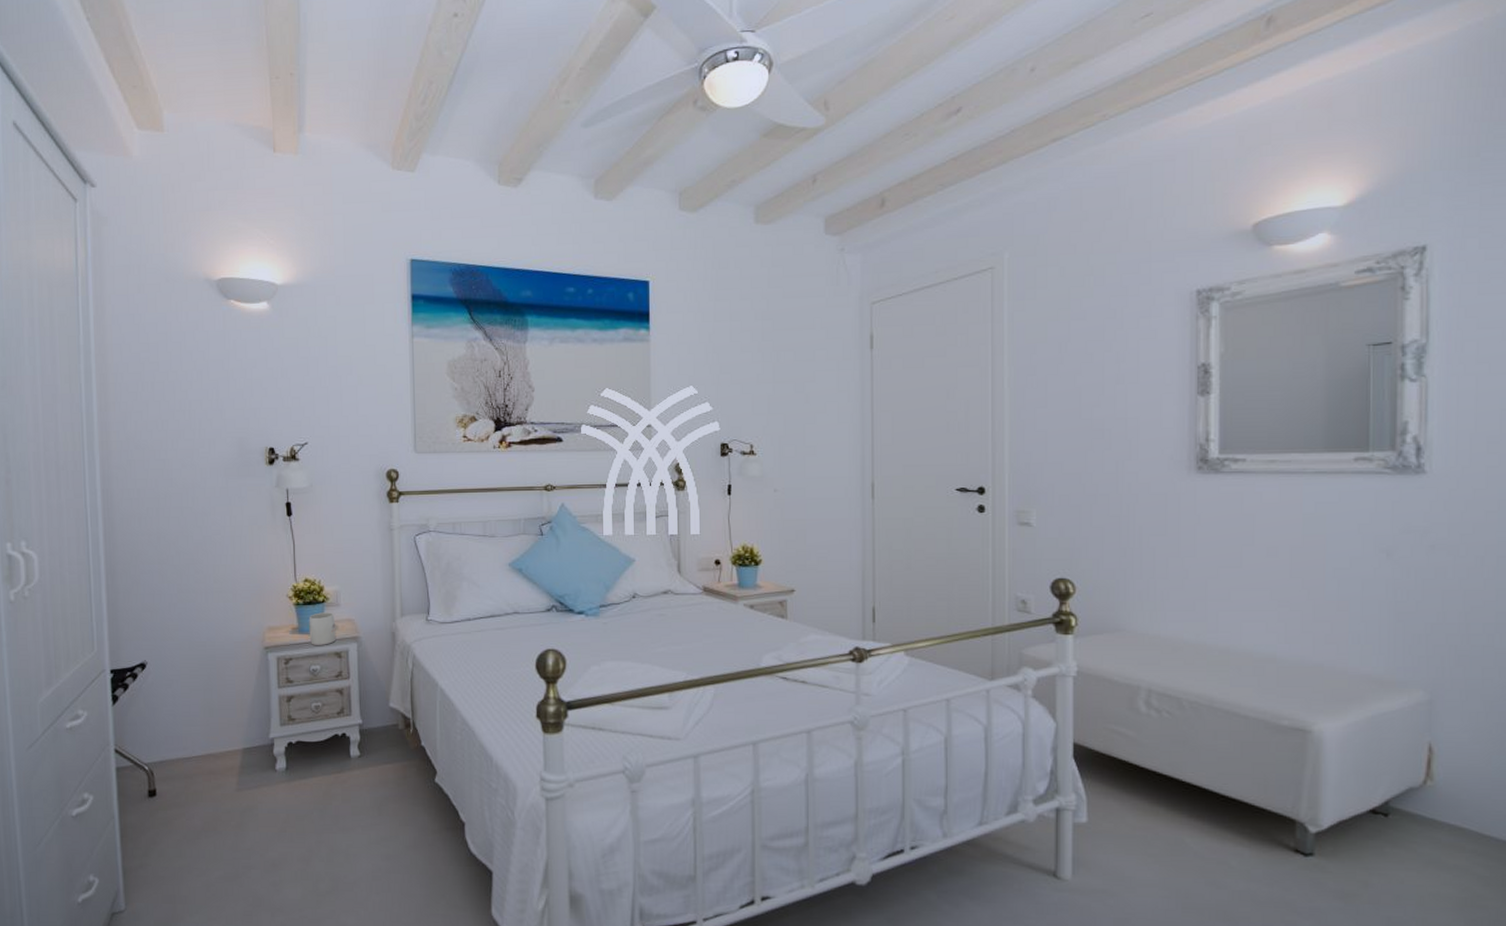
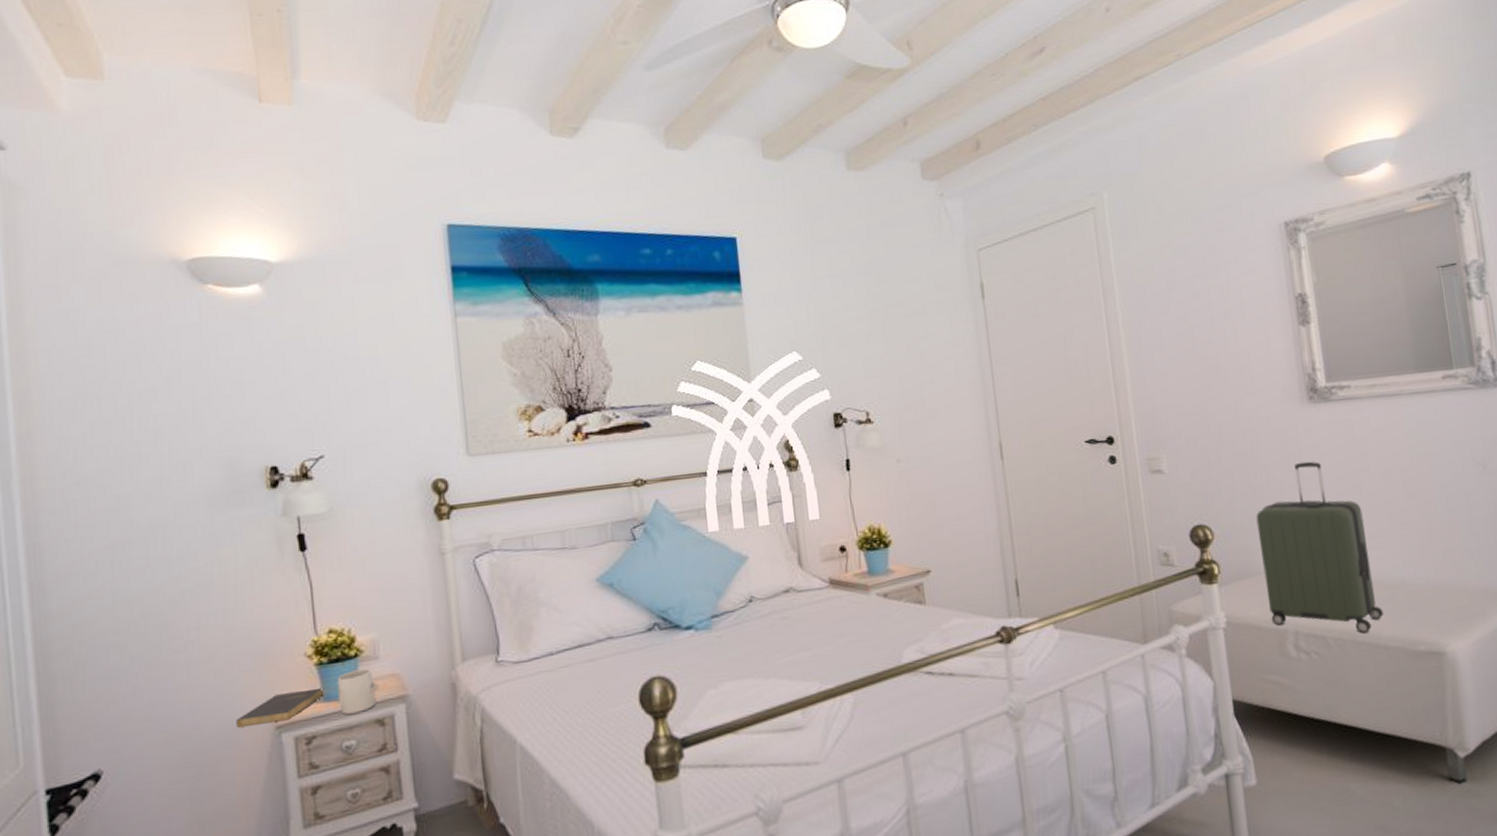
book: none [237,622,298,645] -> present [236,687,323,729]
suitcase: none [1122,529,1247,701] -> present [1256,461,1383,634]

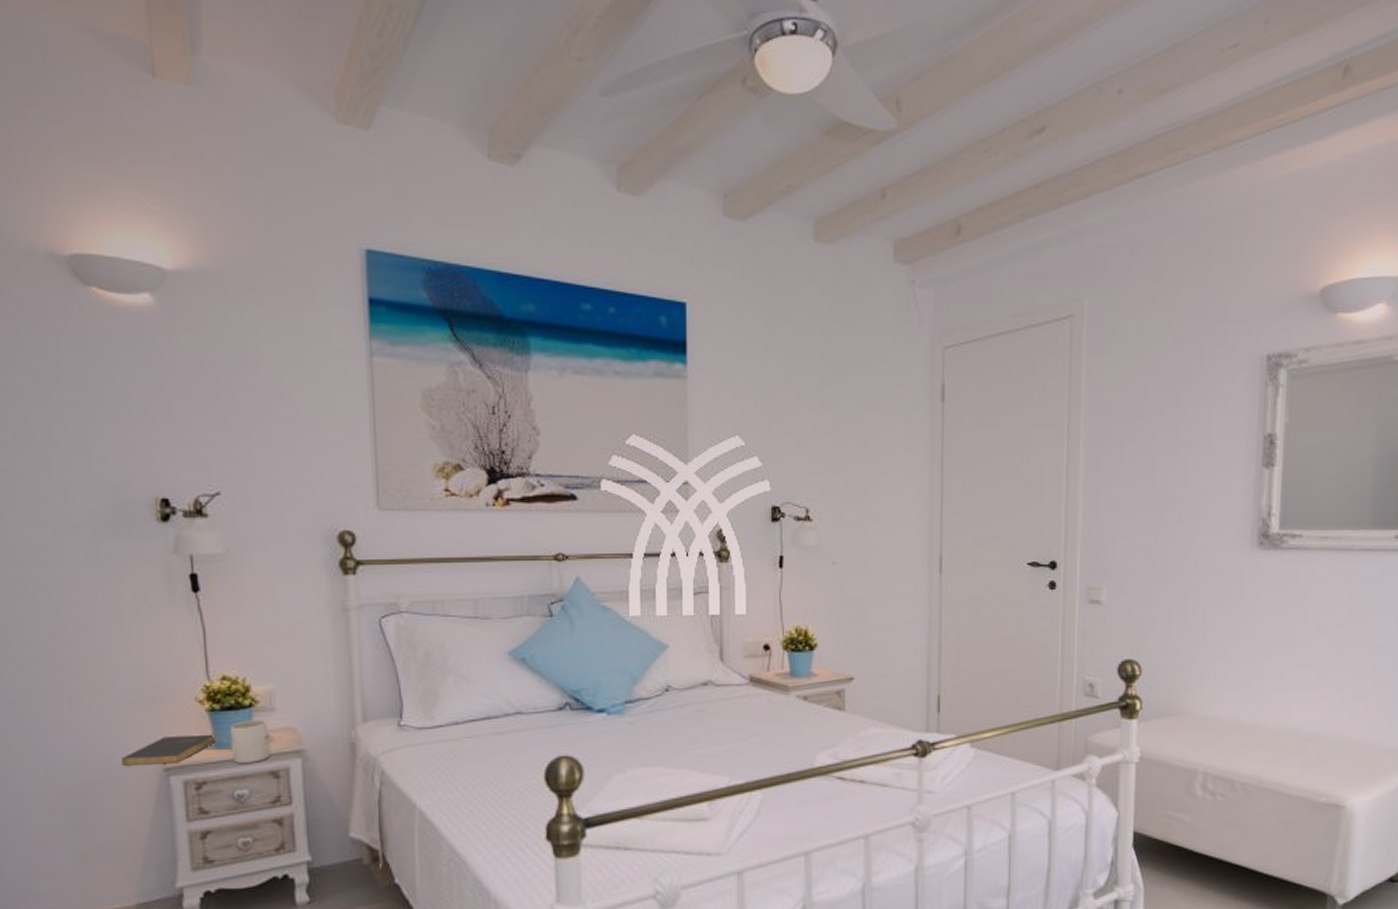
suitcase: present [1256,461,1383,634] -> none [1184,607,1293,781]

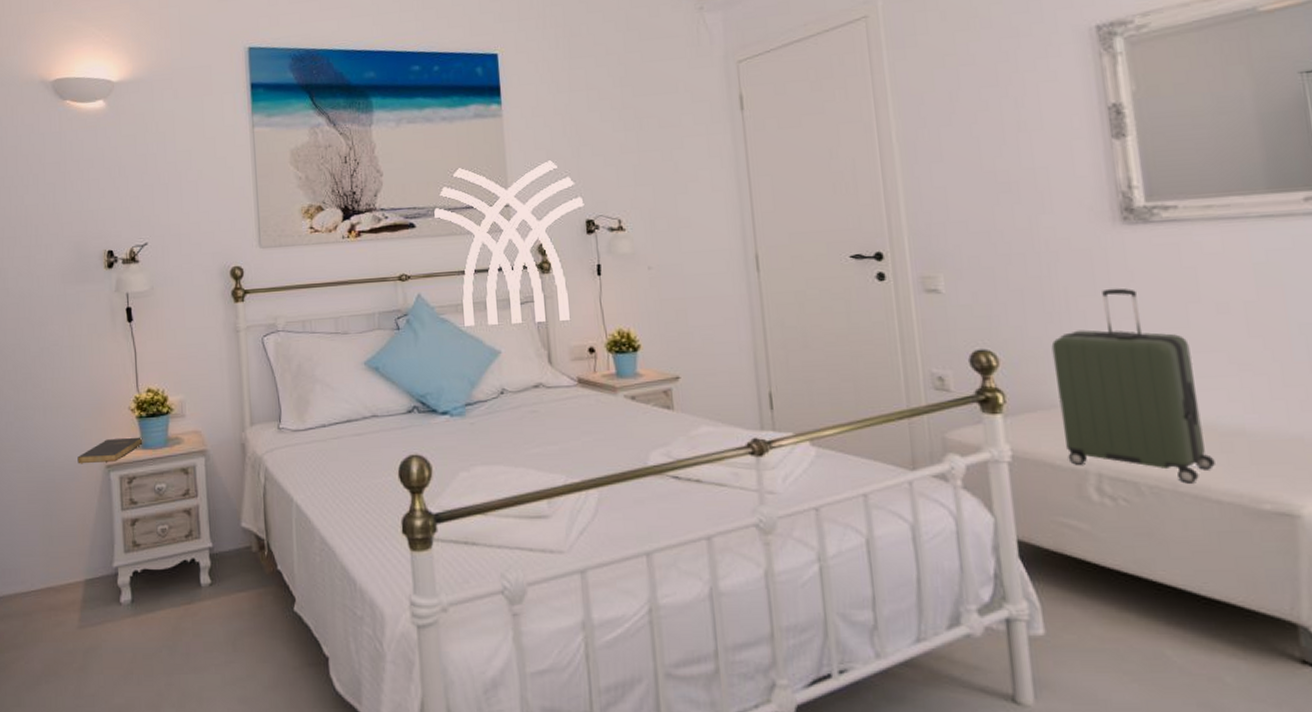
mug: present [229,719,271,763] -> none [152,424,183,461]
suitcase: none [1184,607,1293,781] -> present [1051,288,1215,484]

